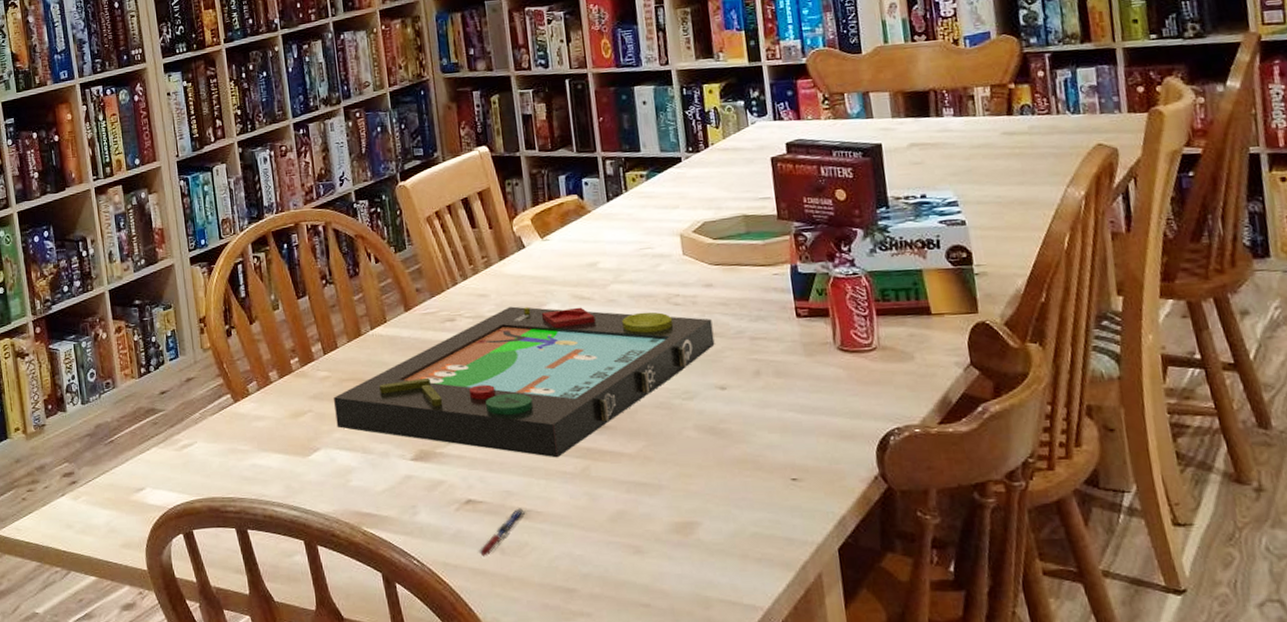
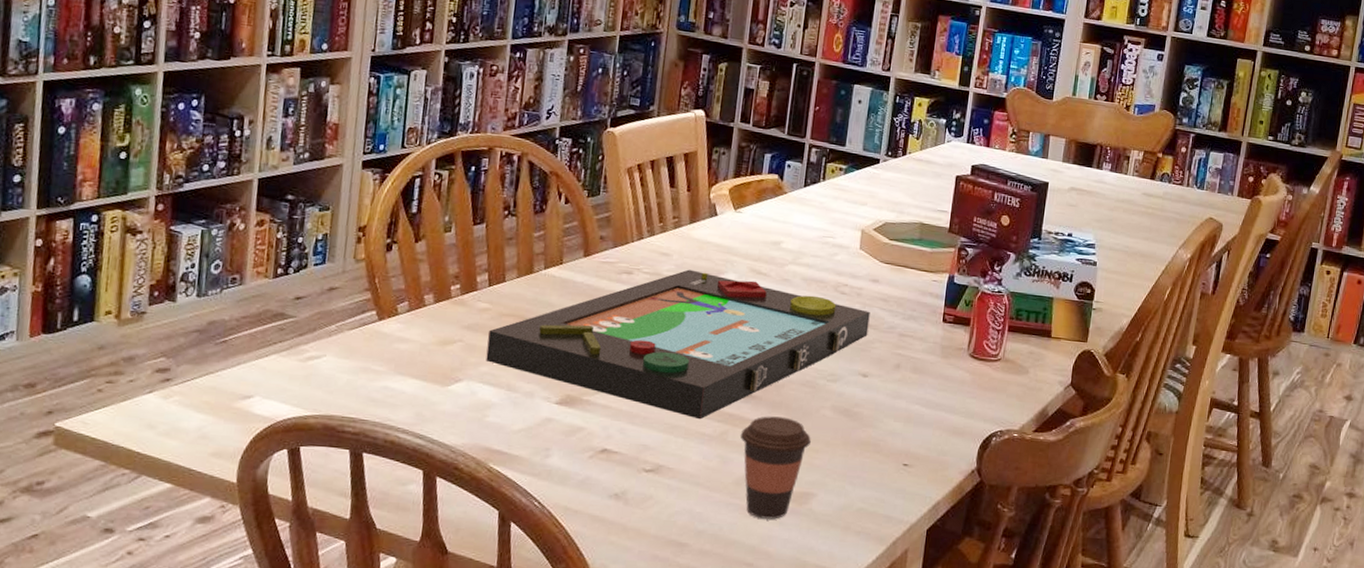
pen: present [478,508,526,557] -> none [602,462,658,506]
coffee cup: none [603,444,681,555] -> present [740,416,811,519]

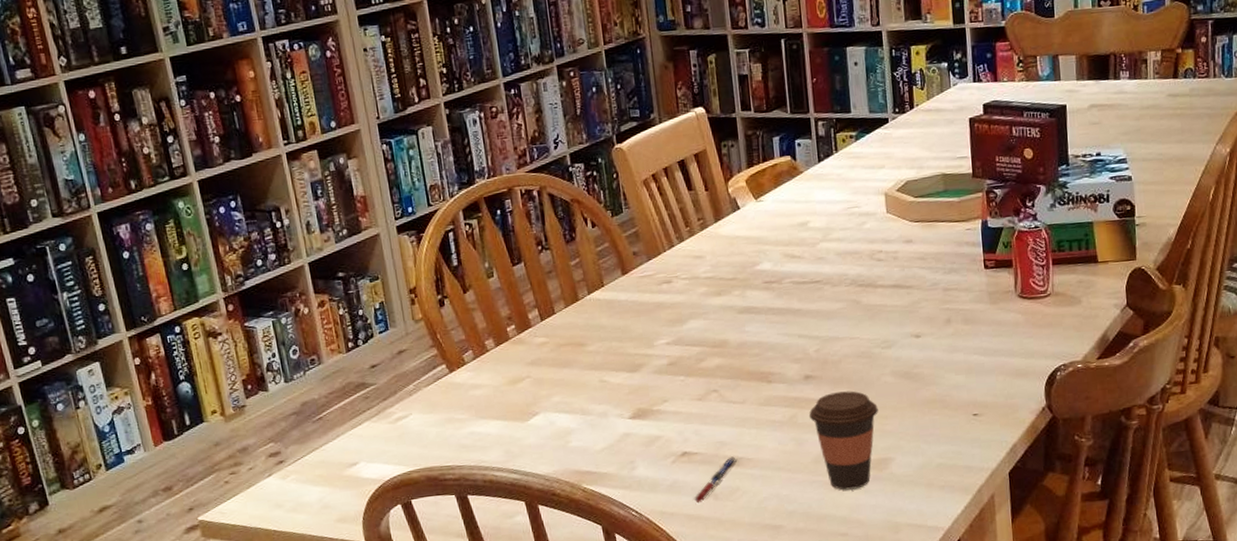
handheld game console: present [485,269,870,420] -> none [552,265,912,409]
pen: none [602,462,658,506] -> present [693,456,738,504]

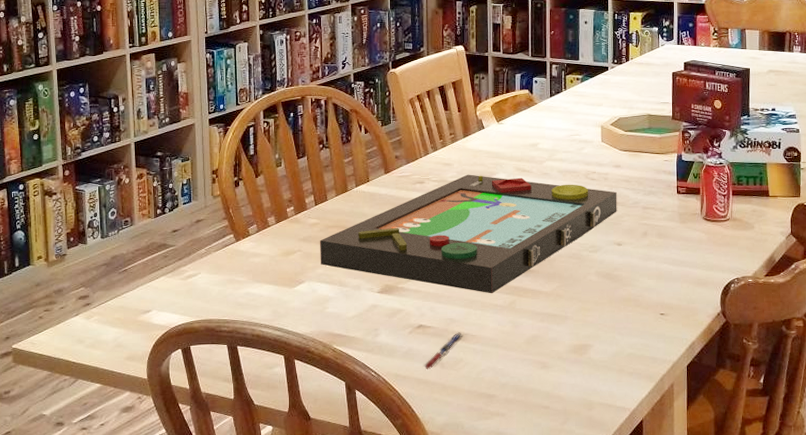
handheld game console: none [552,265,912,409] -> present [320,174,617,294]
coffee cup: present [808,391,878,490] -> none [525,285,583,369]

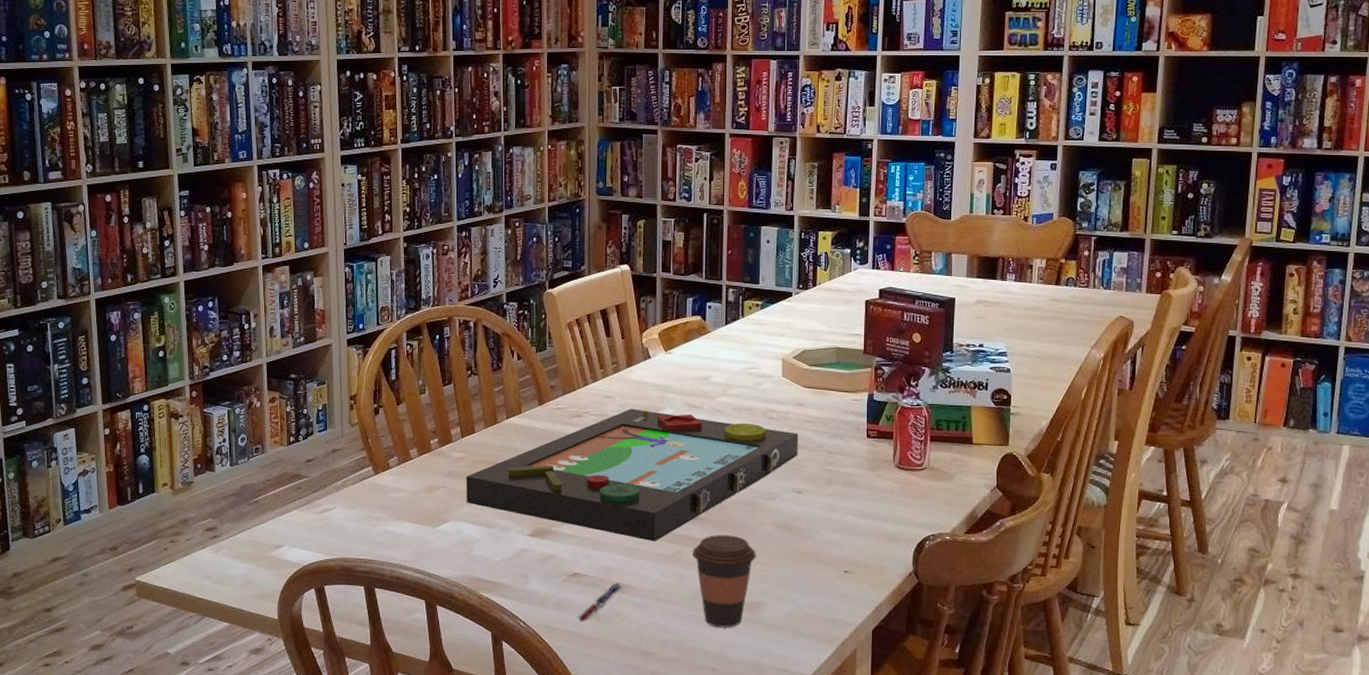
coffee cup: none [525,285,583,369] -> present [692,535,756,628]

